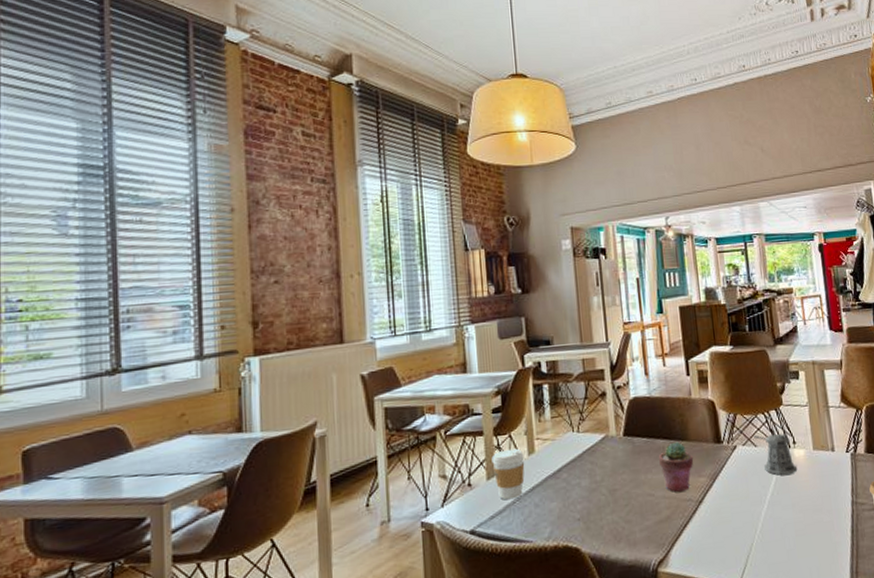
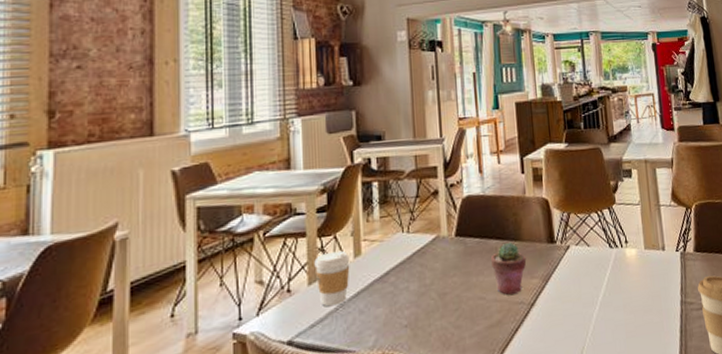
pepper shaker: present [754,433,798,475] -> none [587,233,629,276]

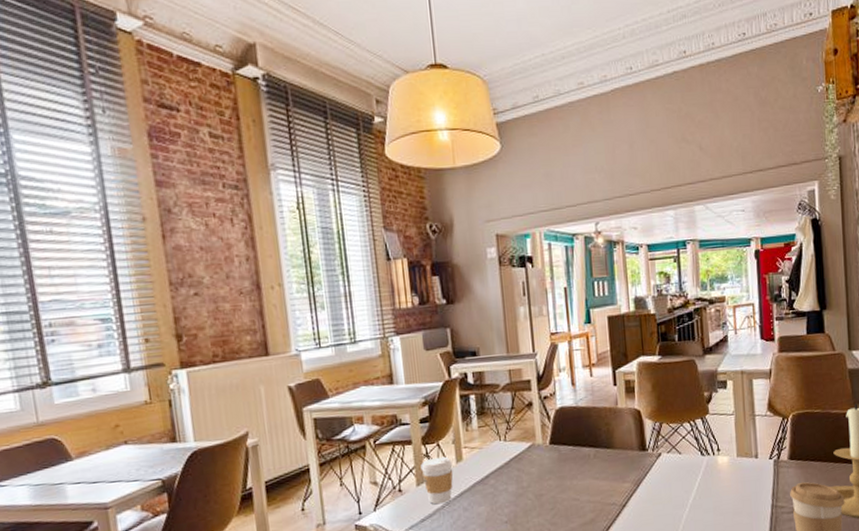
potted succulent: present [490,242,527,295] -> none [583,449,619,497]

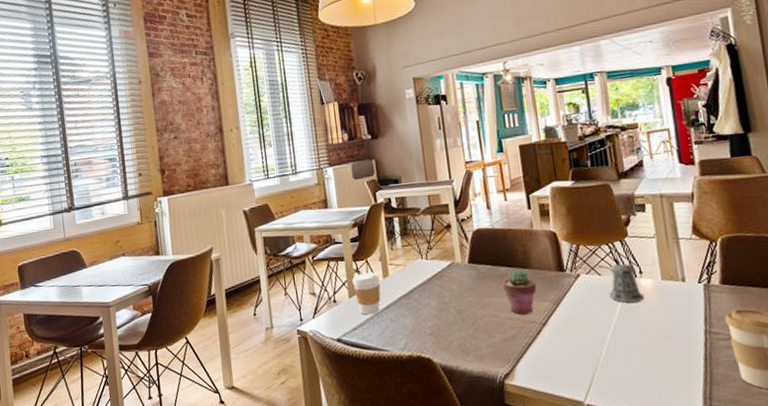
potted succulent: none [583,449,619,497] -> present [502,269,537,315]
pepper shaker: none [678,441,721,481] -> present [597,263,645,303]

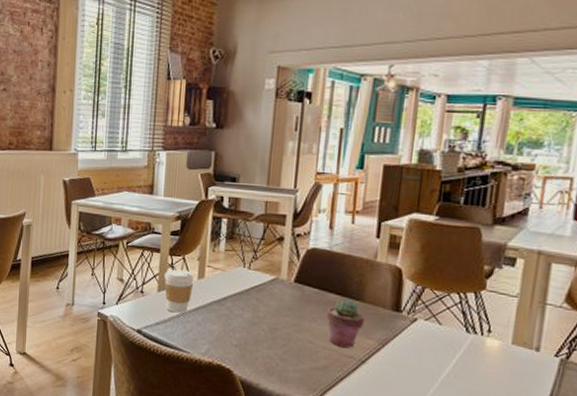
pepper shaker: present [597,263,645,303] -> none [440,314,486,362]

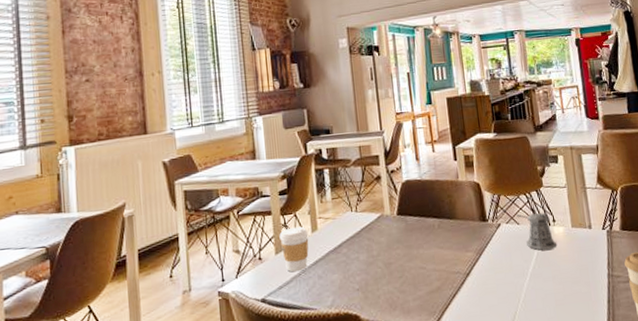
potted succulent: present [326,299,366,348] -> none [429,220,462,266]
pepper shaker: none [440,314,486,362] -> present [516,212,557,251]

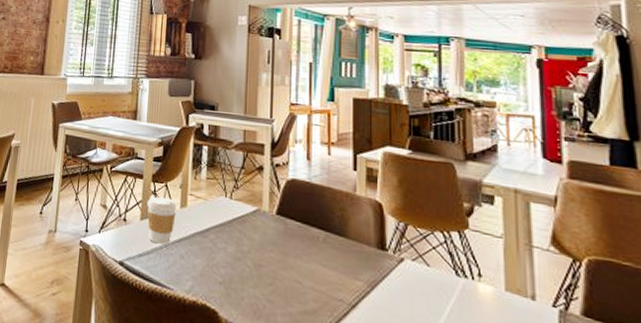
pepper shaker: present [516,212,557,251] -> none [427,254,481,310]

